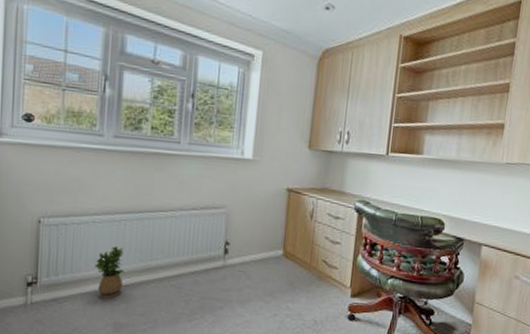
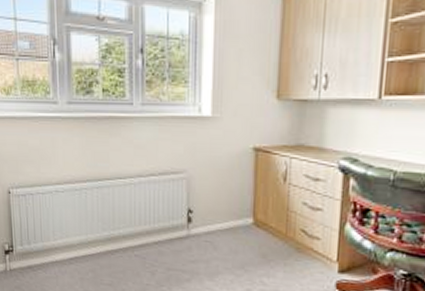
potted plant: present [94,246,125,299] -> none [61,215,90,268]

